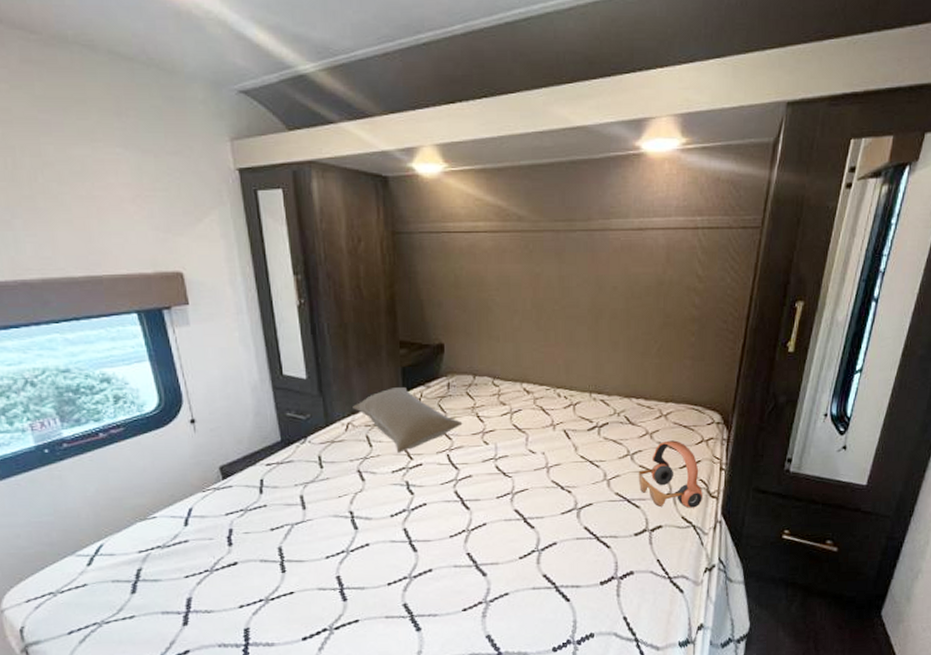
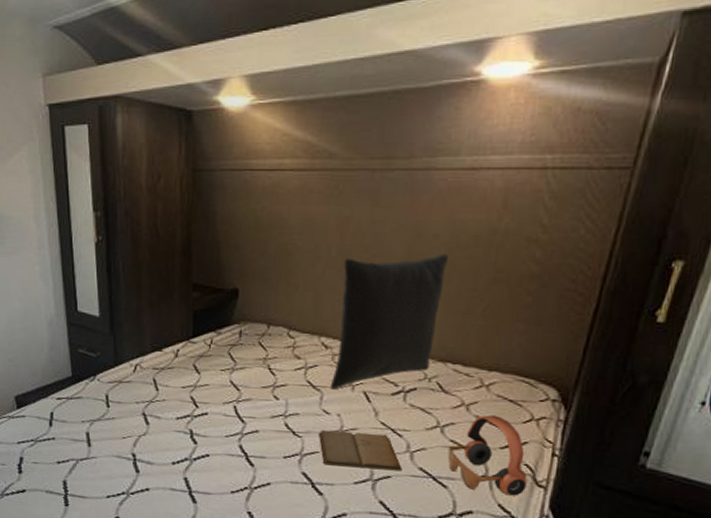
pillow: present [353,386,463,453] -> none [142,331,253,400]
book: none [527,466,601,500] -> present [319,429,402,472]
pillow: none [534,303,627,431] -> present [330,253,449,390]

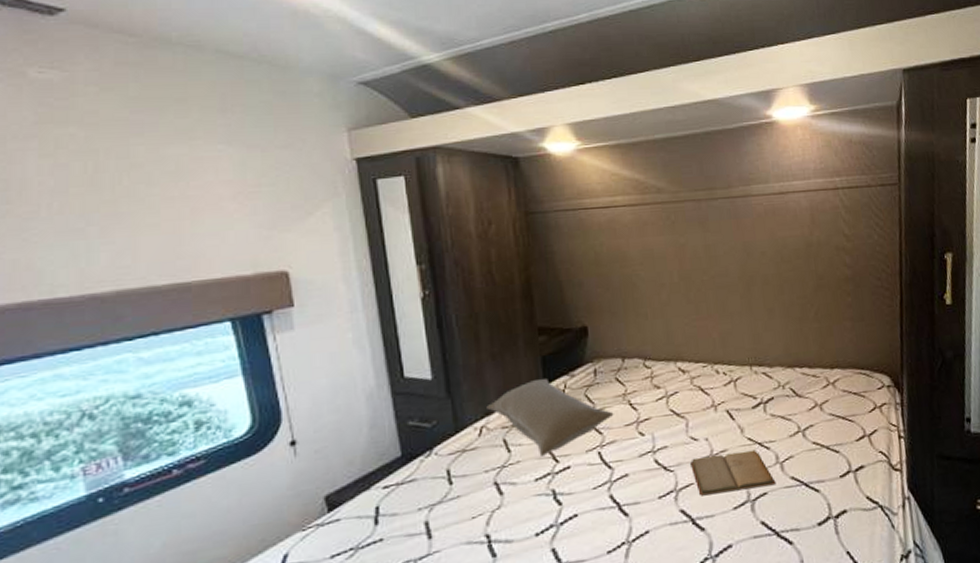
pillow: none [142,331,253,400] -> present [487,377,614,456]
pillow: present [330,253,449,390] -> none [686,267,781,414]
headphones: present [447,415,527,496] -> none [812,410,885,488]

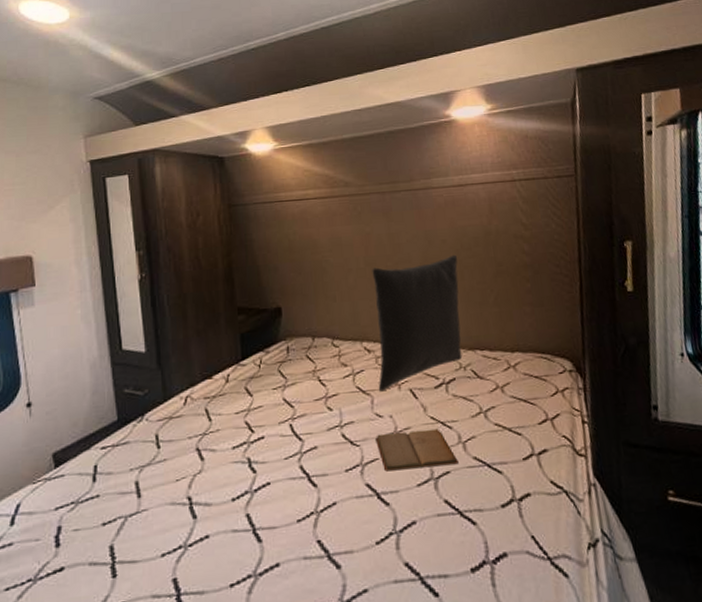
pillow: present [487,377,614,456] -> none [191,353,305,426]
pillow: none [686,267,781,414] -> present [372,254,463,392]

